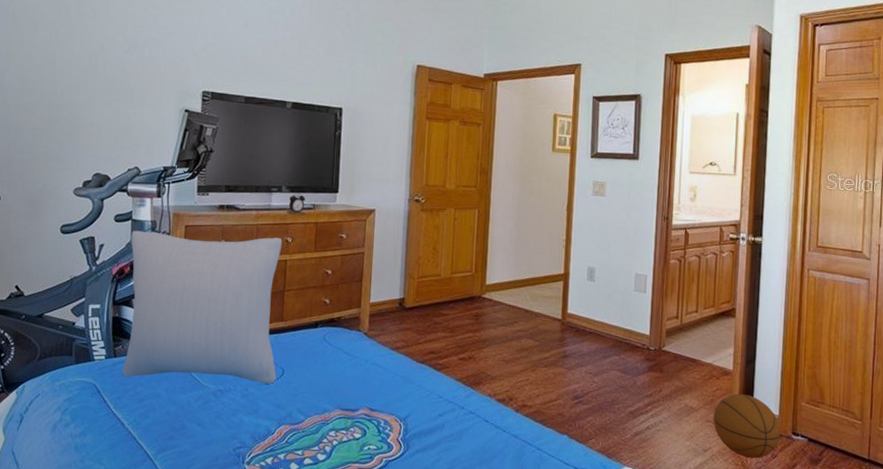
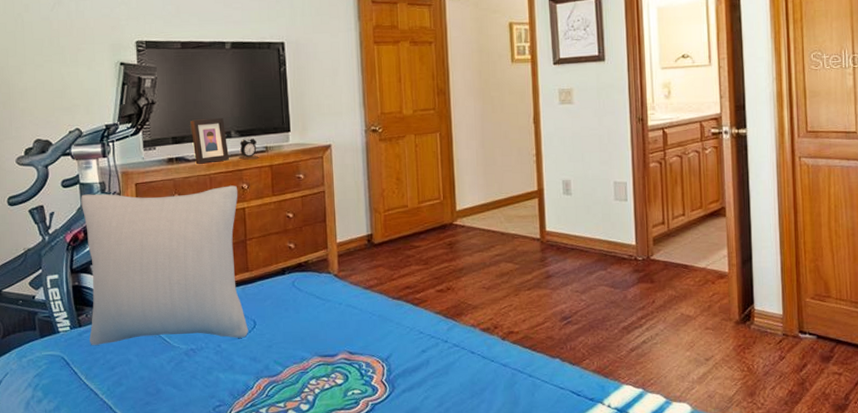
picture frame: none [244,171,278,214] -> present [190,118,229,164]
basketball: present [713,393,781,459] -> none [713,296,786,363]

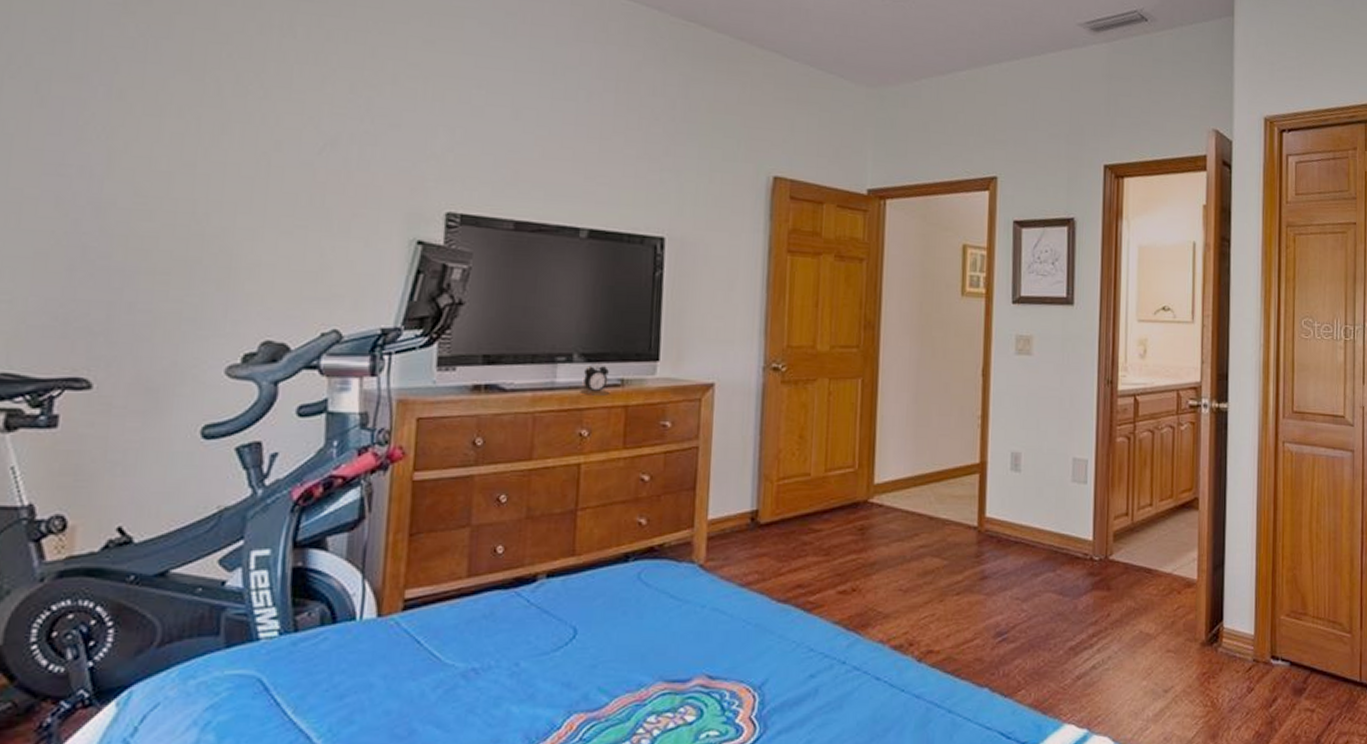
pillow: present [81,185,248,345] -> none [309,429,574,661]
picture frame: present [190,118,229,164] -> none [513,332,566,397]

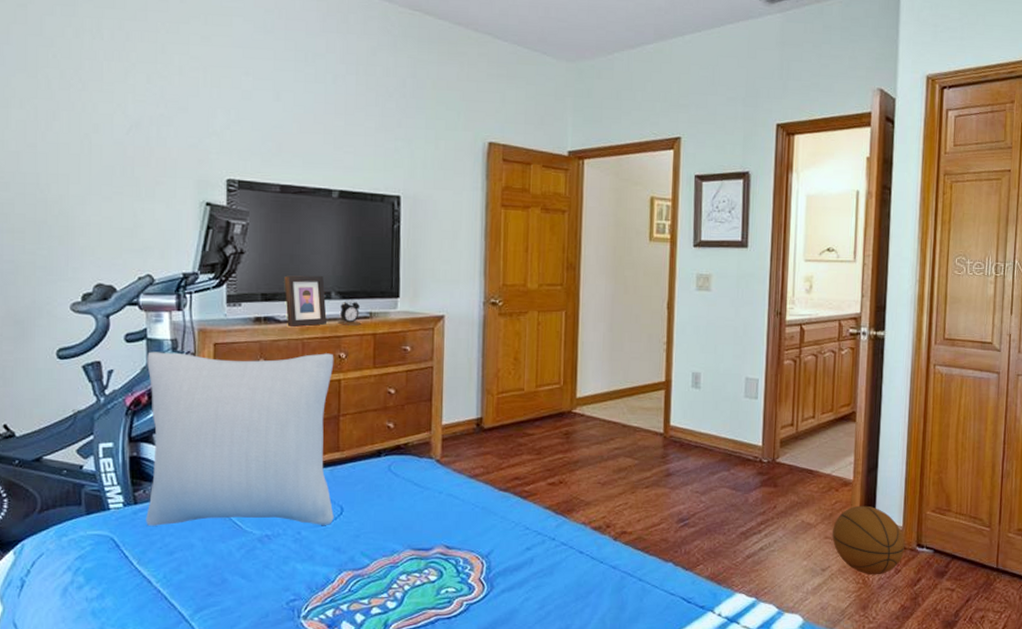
pillow: none [309,429,574,661] -> present [146,352,334,526]
picture frame: none [513,332,566,397] -> present [284,275,327,326]
basketball: none [1175,610,1257,696] -> present [832,505,905,575]

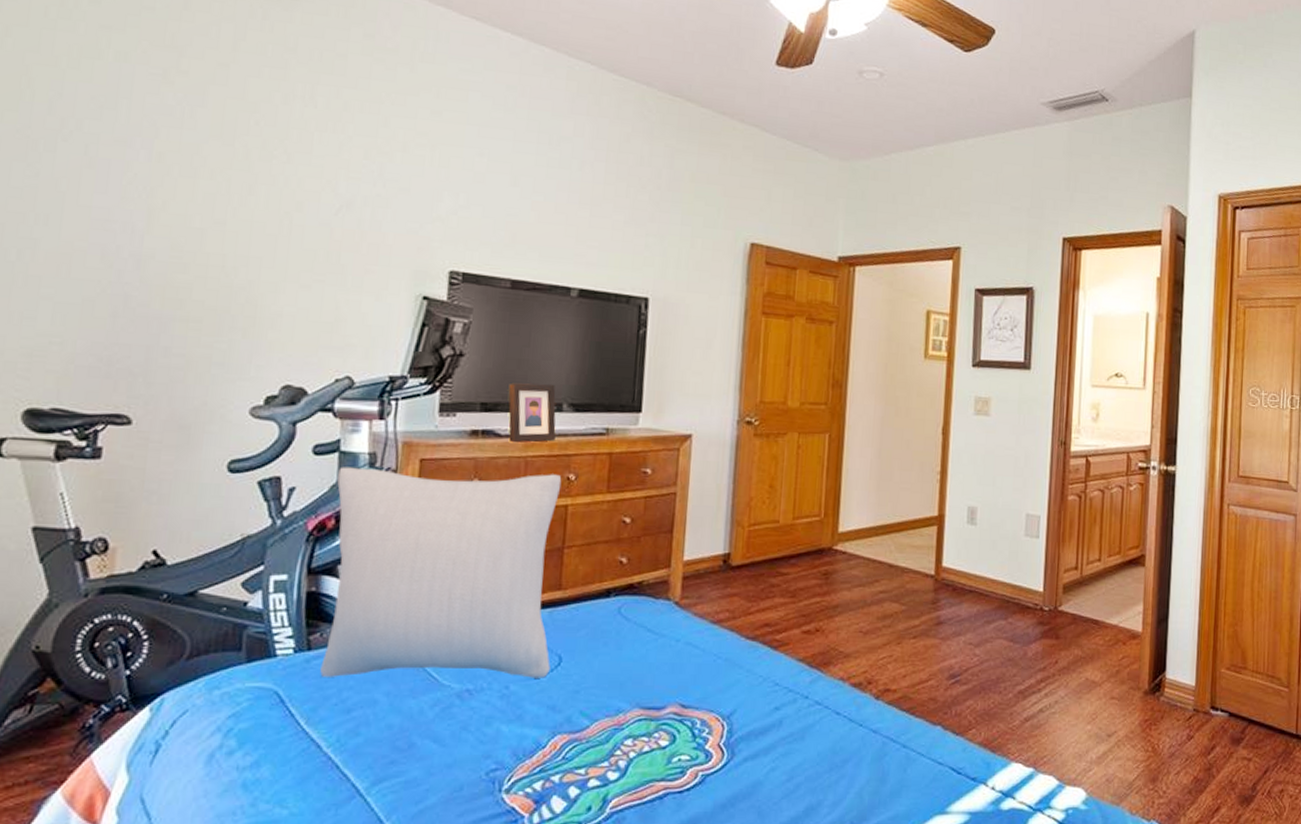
alarm clock: present [338,299,362,327] -> none [568,413,596,444]
basketball: present [832,505,905,575] -> none [1119,661,1197,742]

